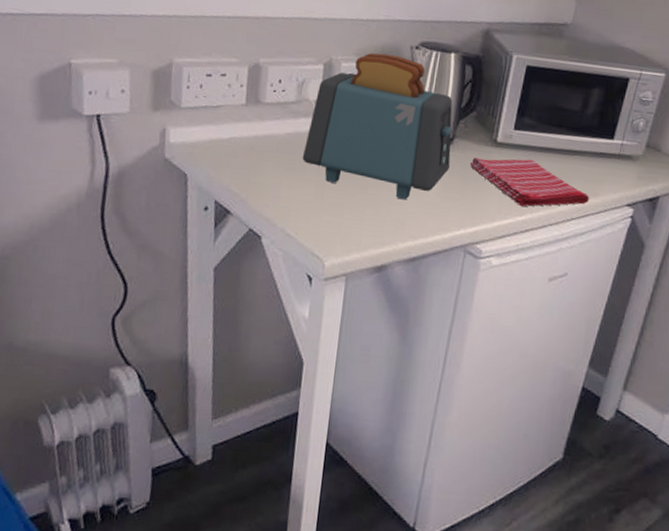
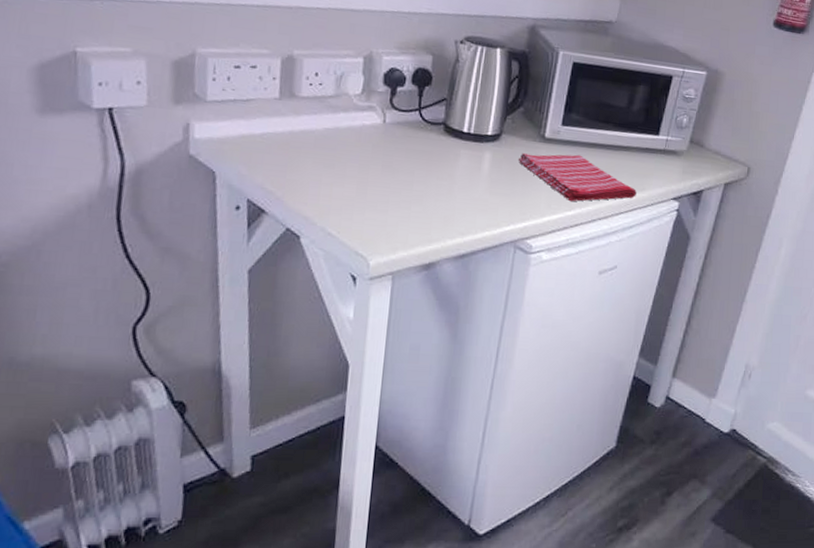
toaster: present [302,53,453,200] -> none [342,46,500,197]

